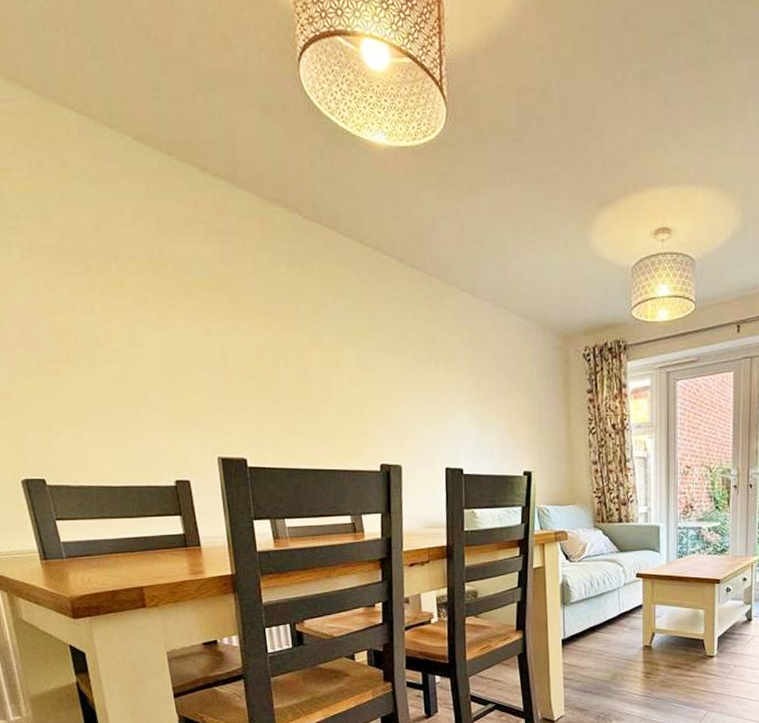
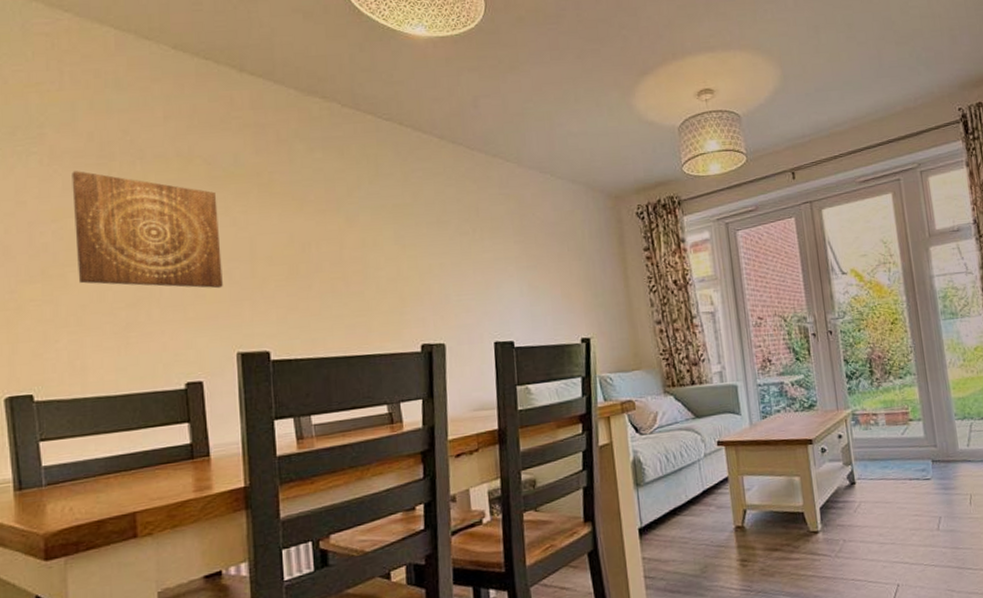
wall art: none [52,267,201,396] -> present [72,171,223,289]

